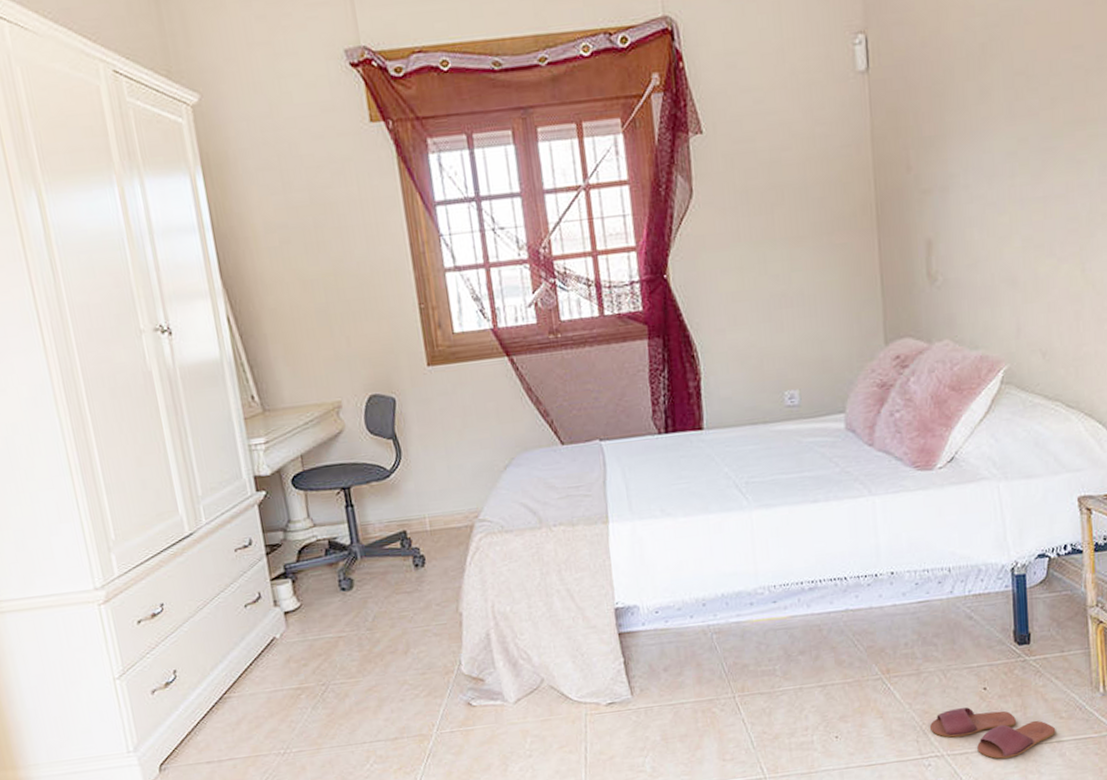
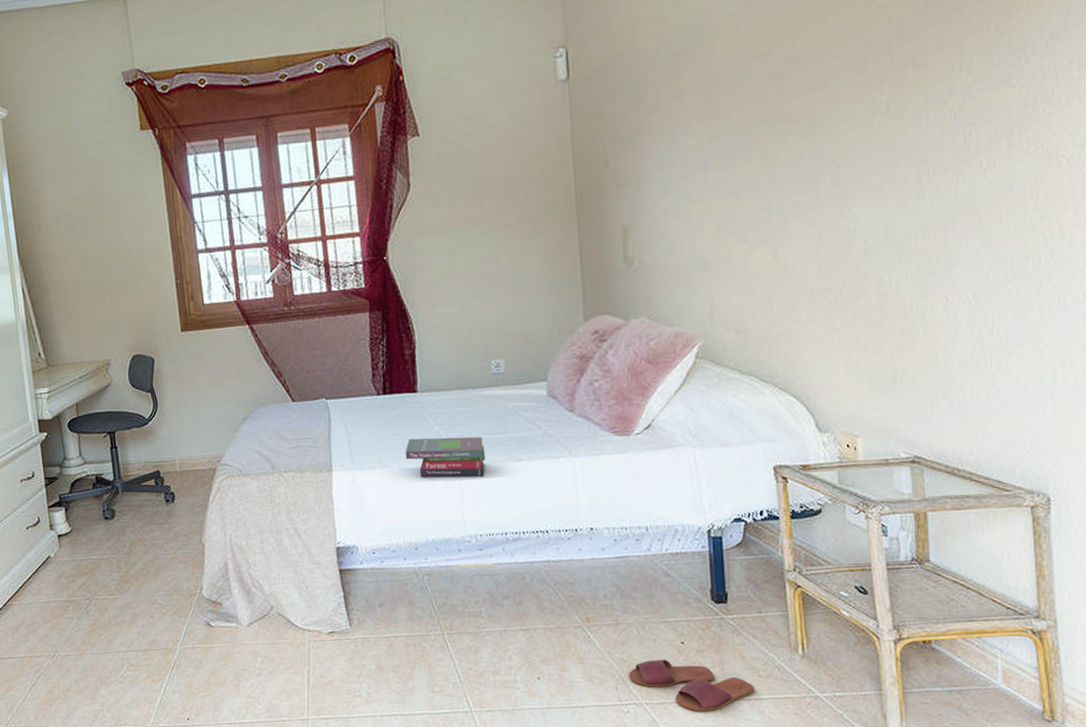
books: none [690,477,779,525] -> present [405,436,486,478]

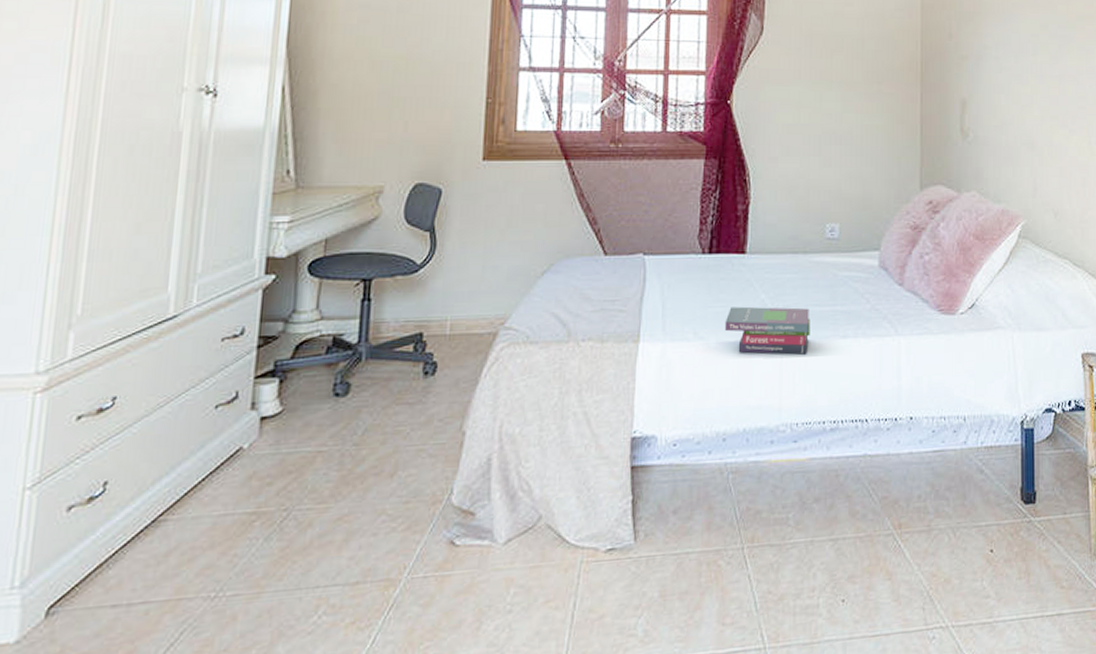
slippers: present [629,660,755,711] -> none [937,571,1057,633]

